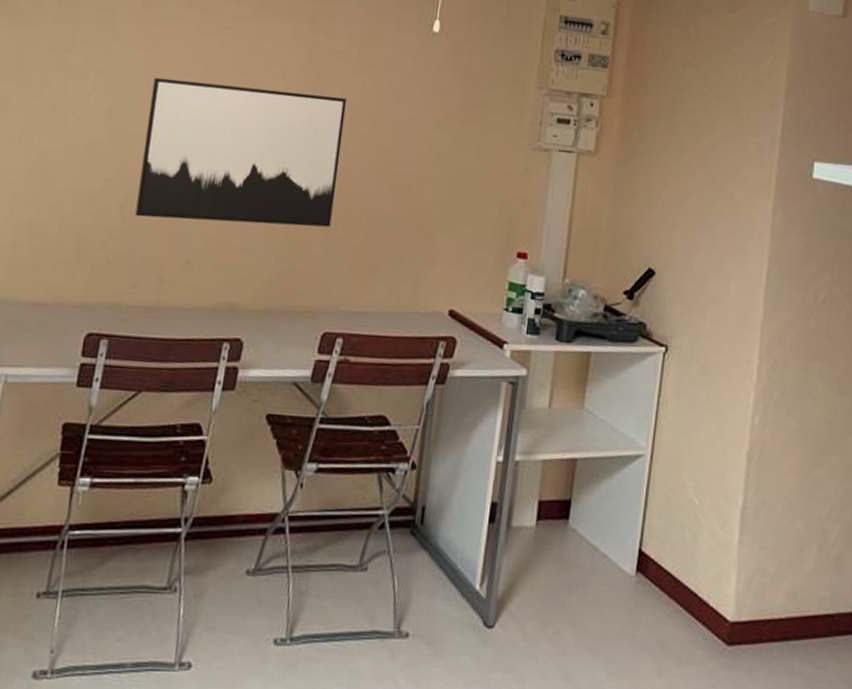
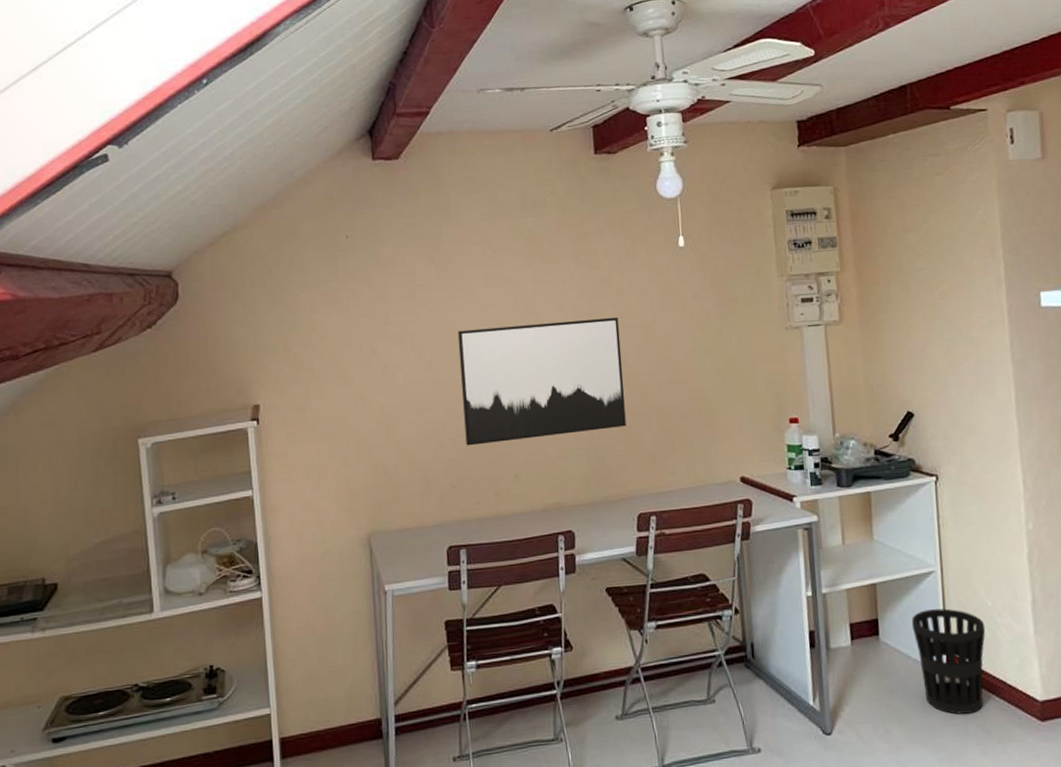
wastebasket: none [607,498,687,625] -> present [912,608,986,714]

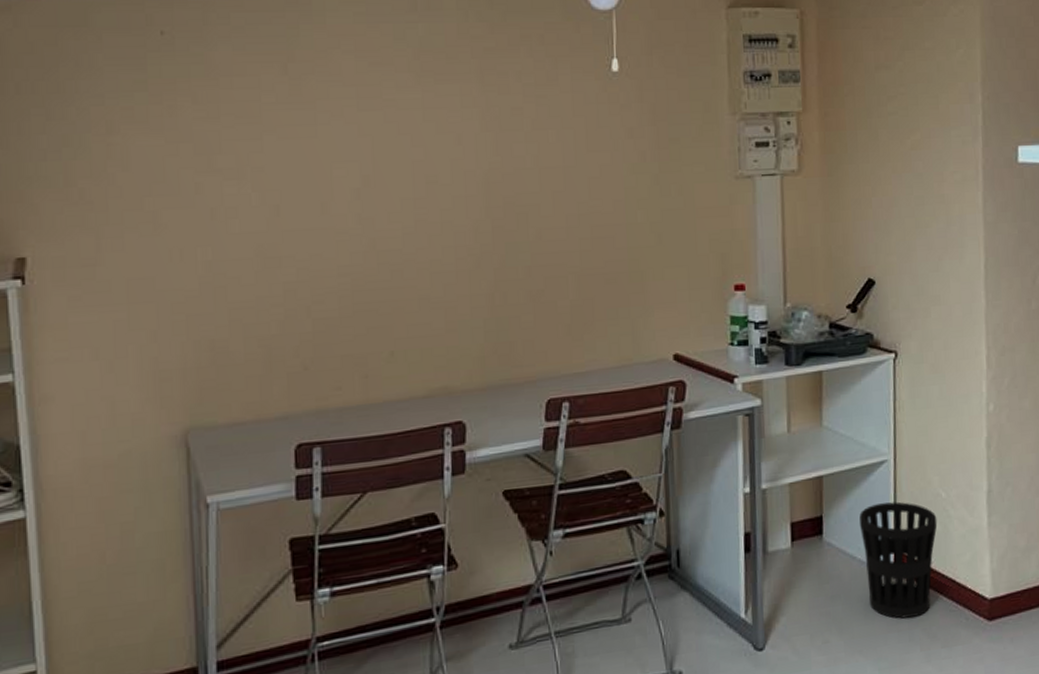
wall art: present [457,317,626,446] -> none [317,155,537,316]

